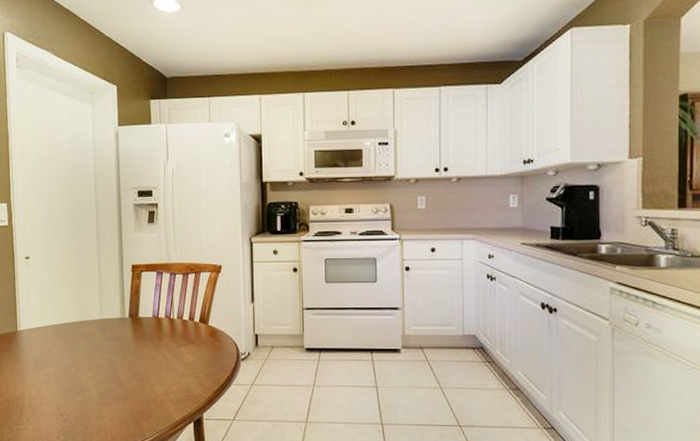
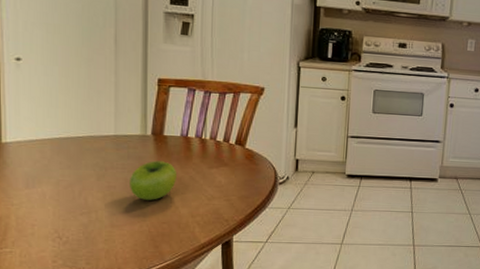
fruit: none [113,341,151,379] -> present [130,160,176,200]

